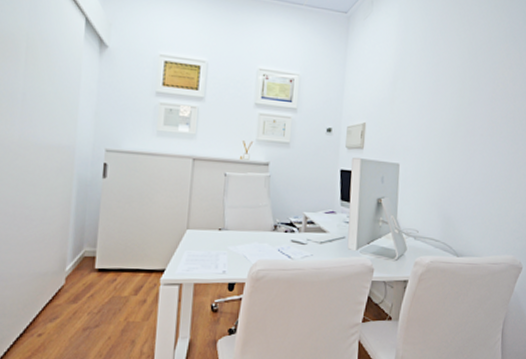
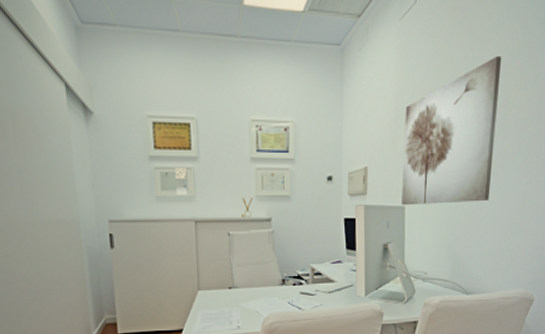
wall art: none [396,37,490,166] -> present [401,55,501,206]

